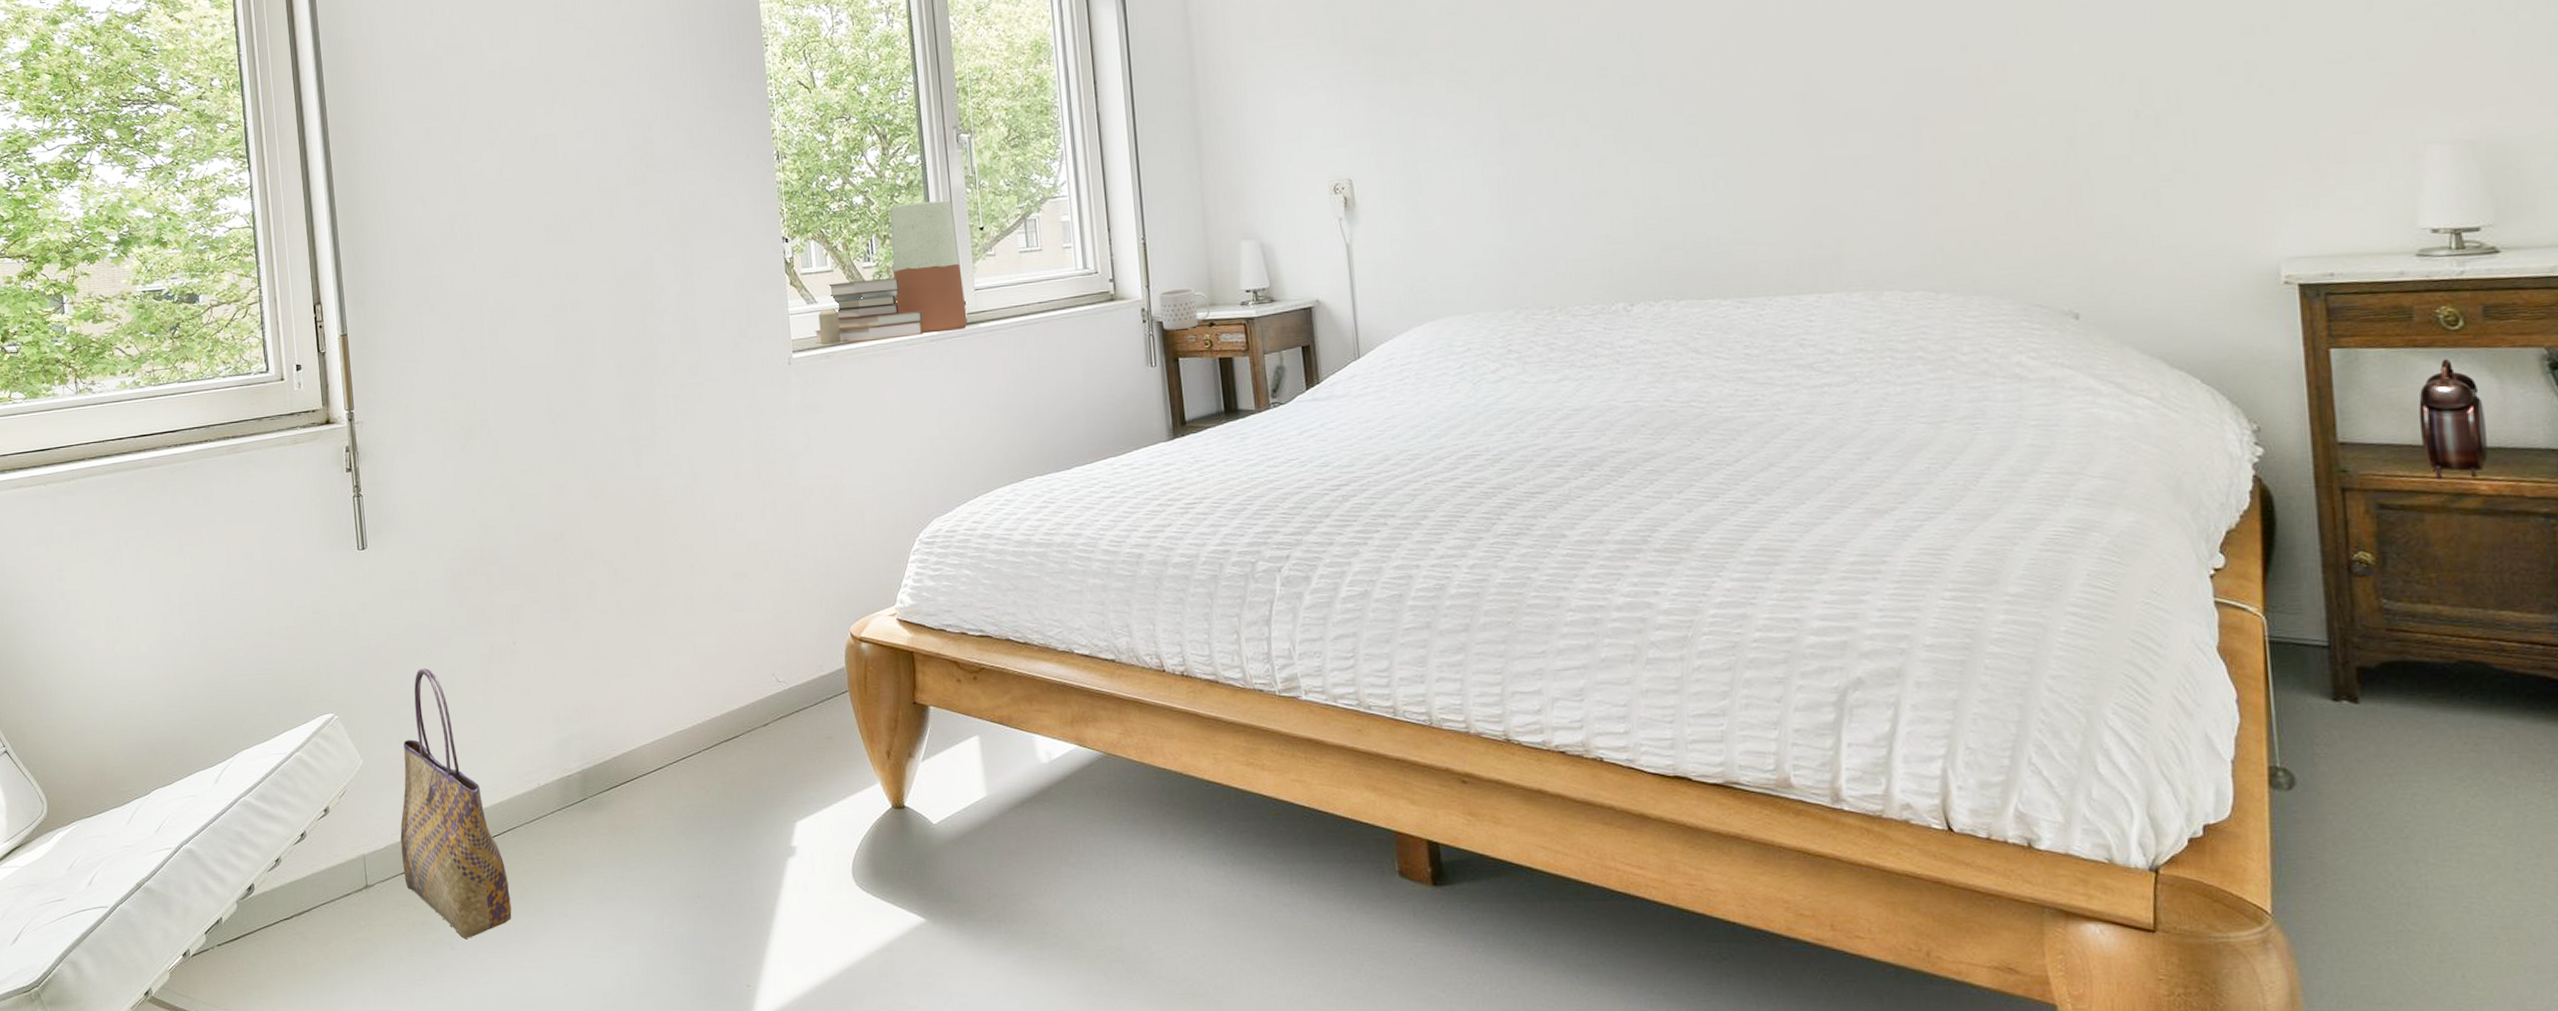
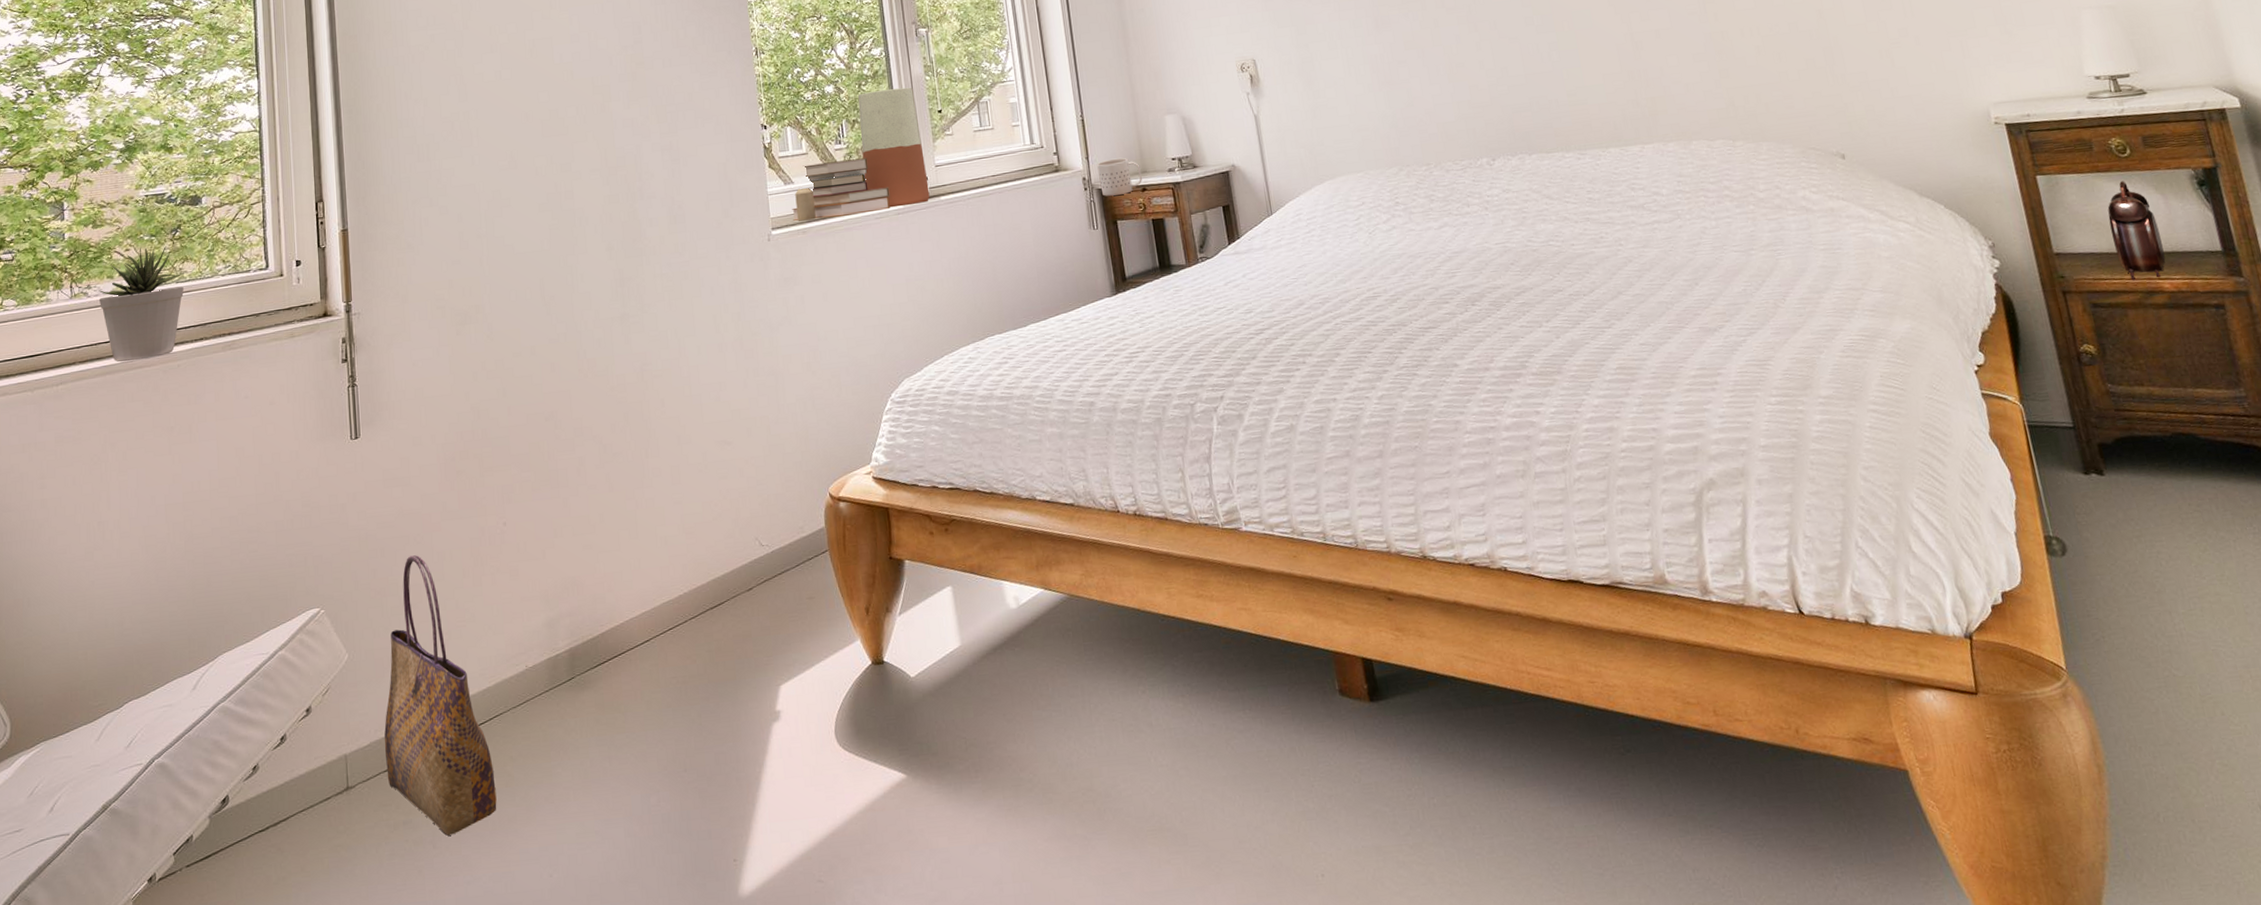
potted plant: none [102,344,186,461] -> present [98,246,184,363]

